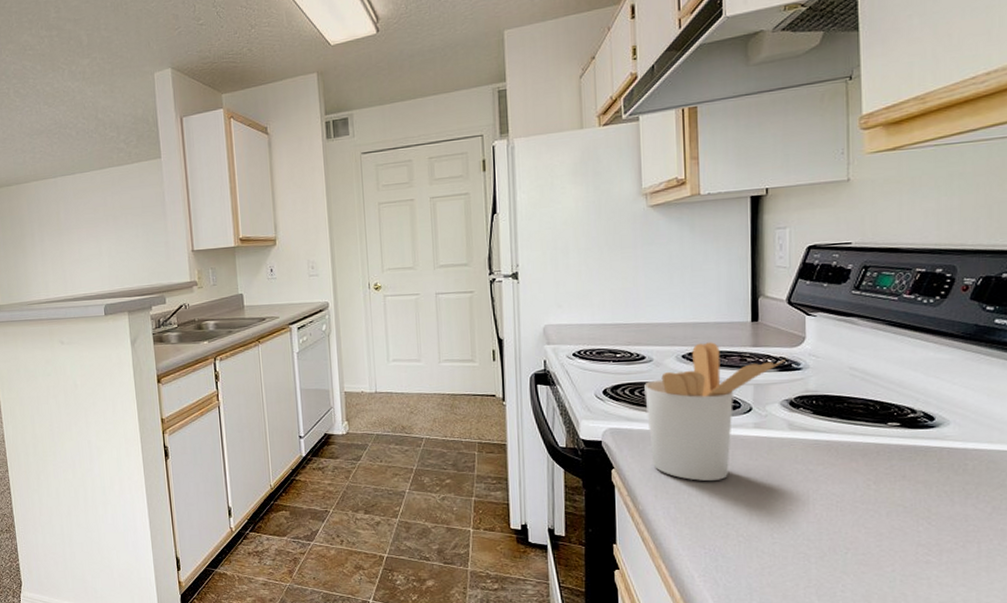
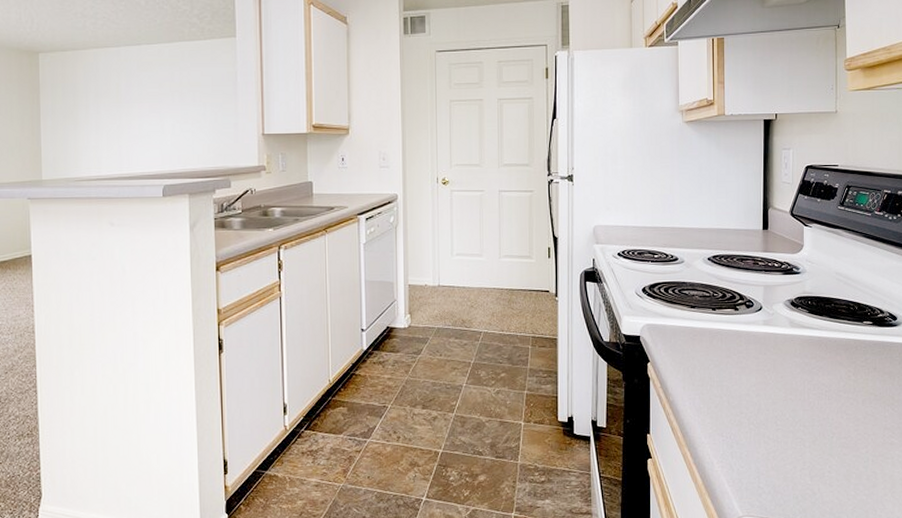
utensil holder: present [644,342,785,481] -> none [677,247,788,373]

